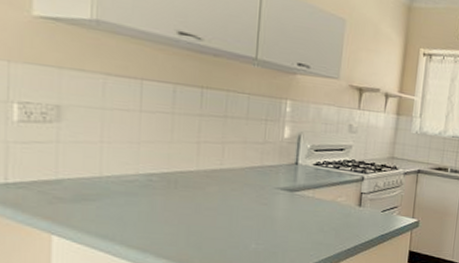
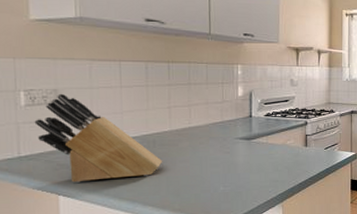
knife block: none [28,110,185,222] -> present [34,93,163,183]

